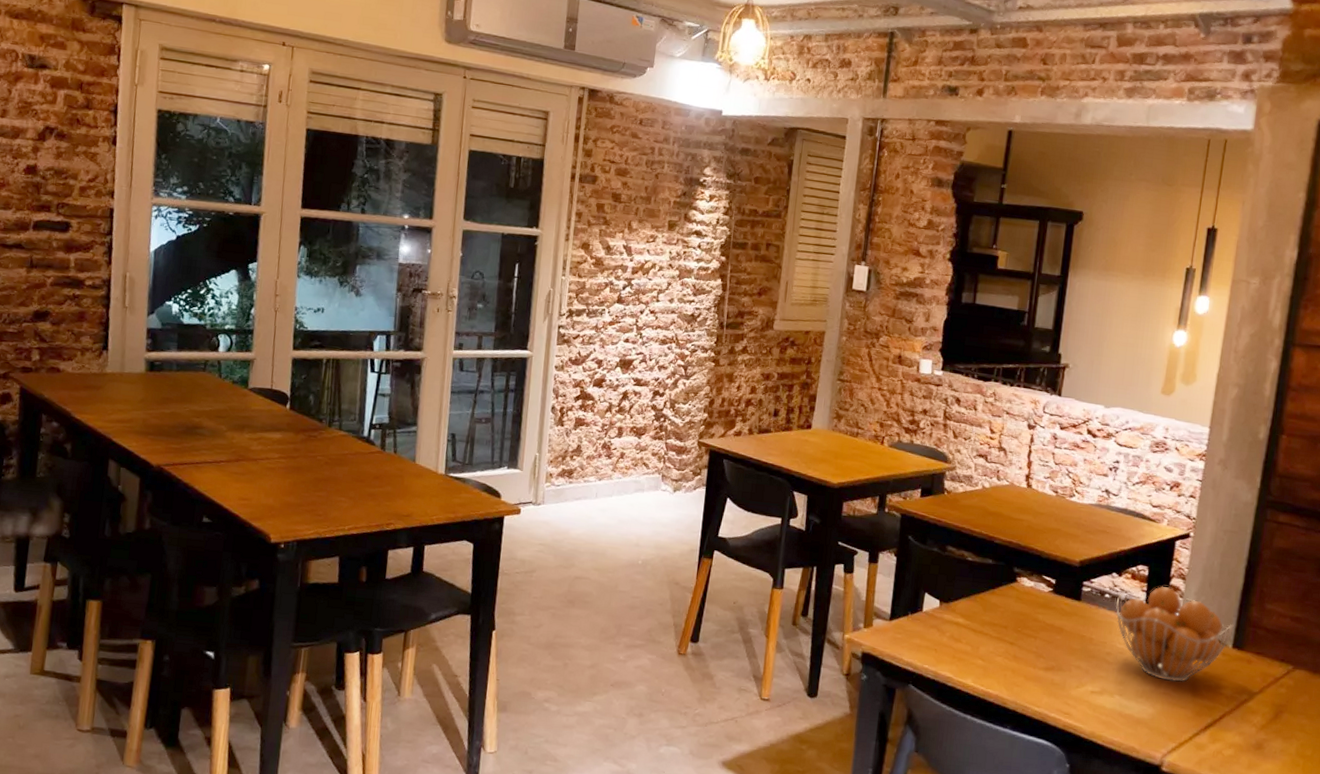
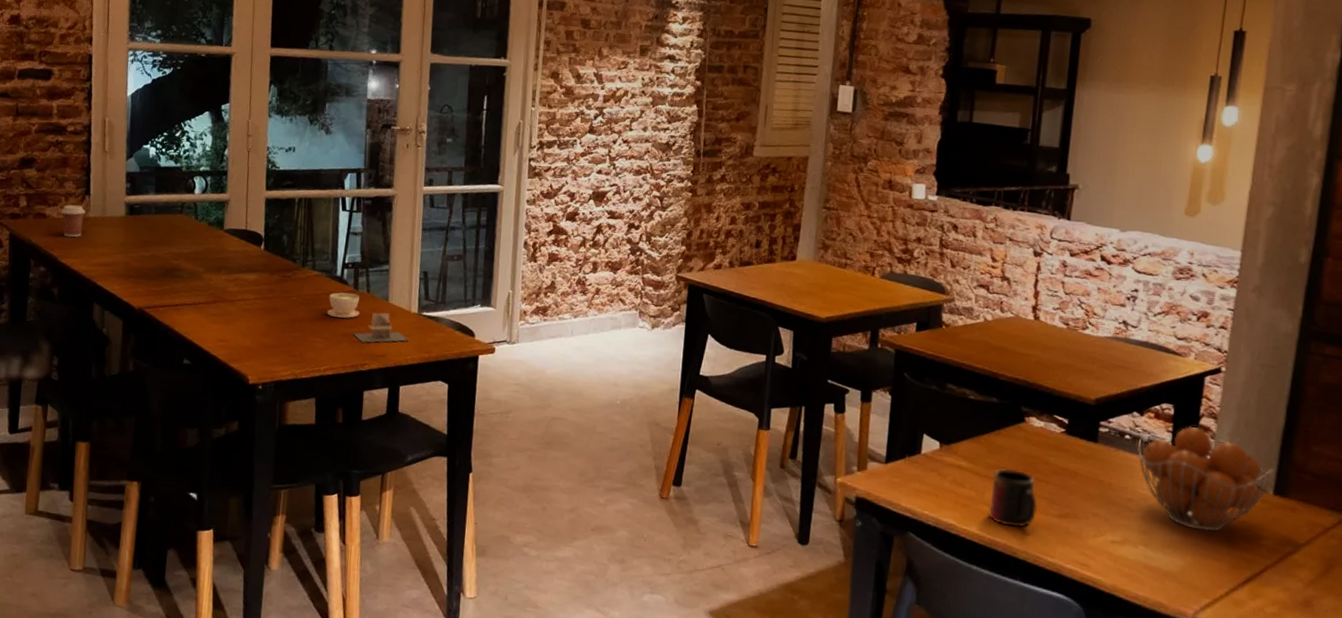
coffee cup: none [75,359,103,394] -> present [60,205,85,238]
coffee cup: none [352,452,386,479] -> present [326,292,360,319]
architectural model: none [378,473,435,503] -> present [352,312,408,343]
mug: none [982,625,1026,680] -> present [989,468,1037,528]

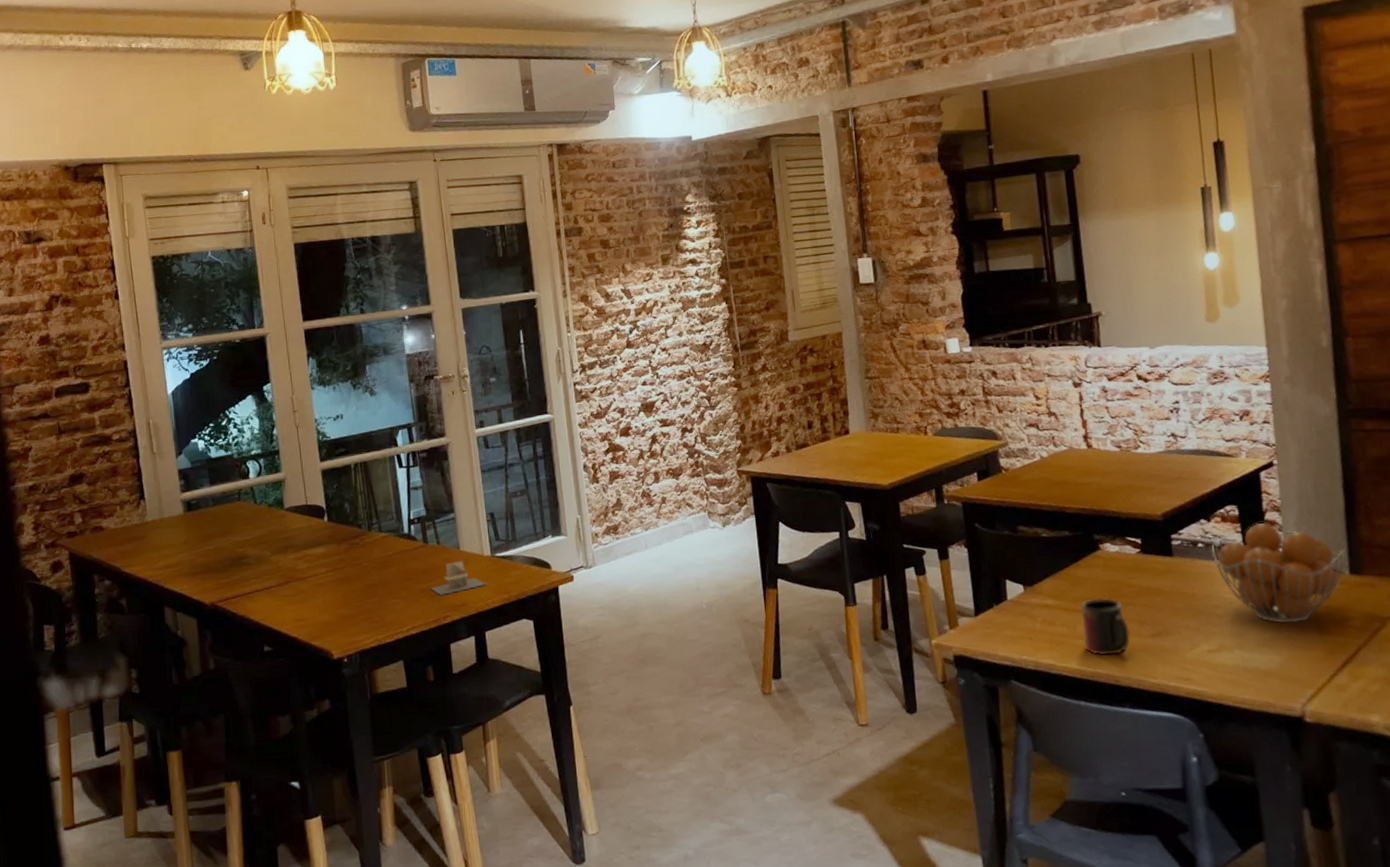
coffee cup: present [60,205,85,238] -> none [117,512,143,546]
coffee cup: present [326,292,360,319] -> none [400,548,434,575]

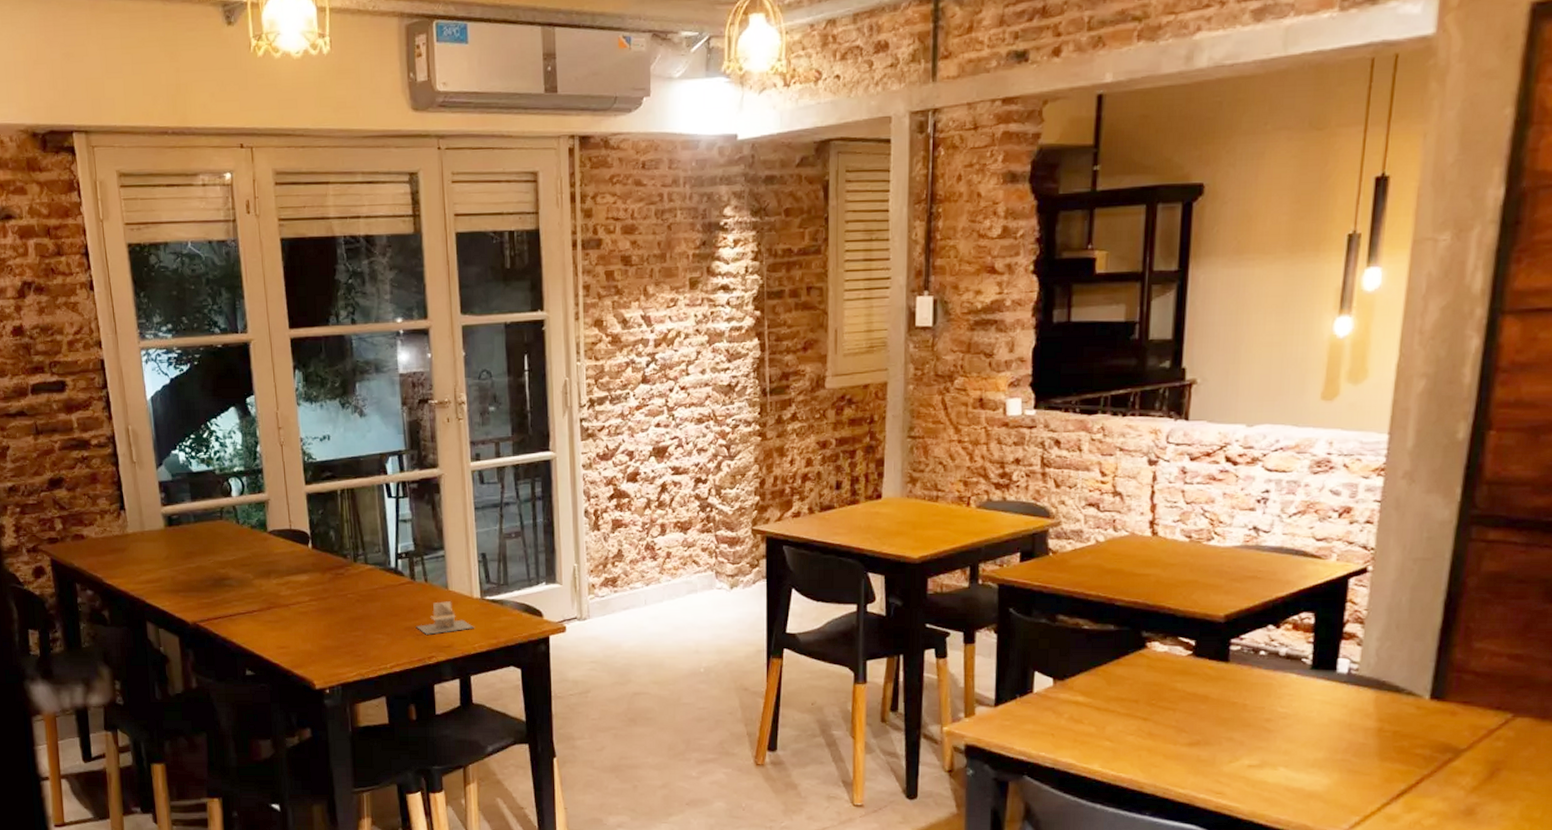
mug: present [1080,597,1131,656] -> none [1111,699,1164,760]
fruit basket: present [1211,523,1346,623] -> none [1274,635,1431,745]

